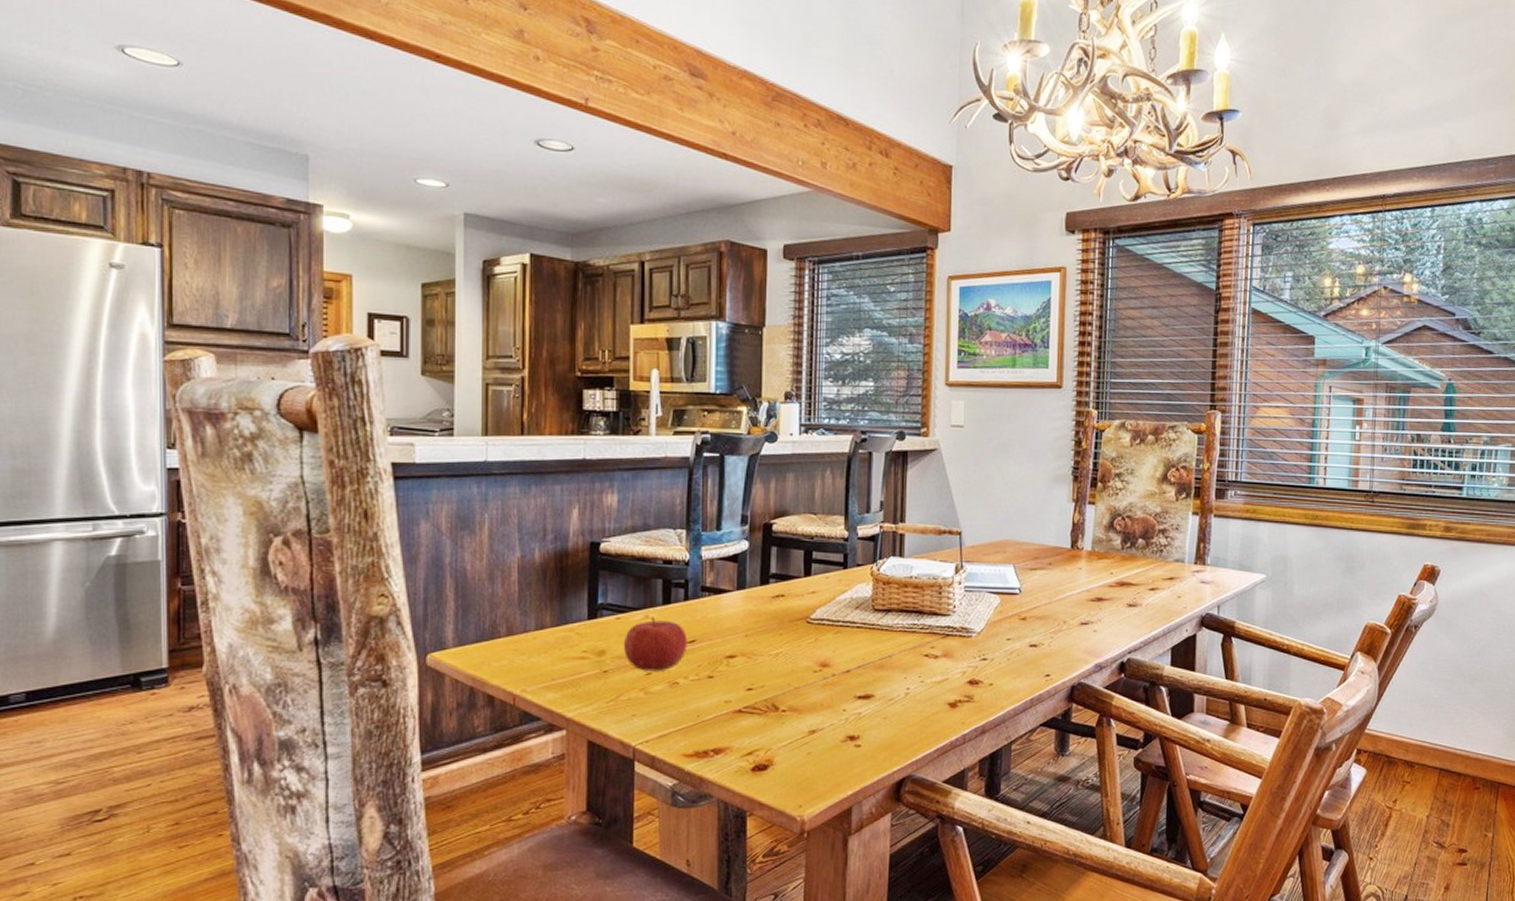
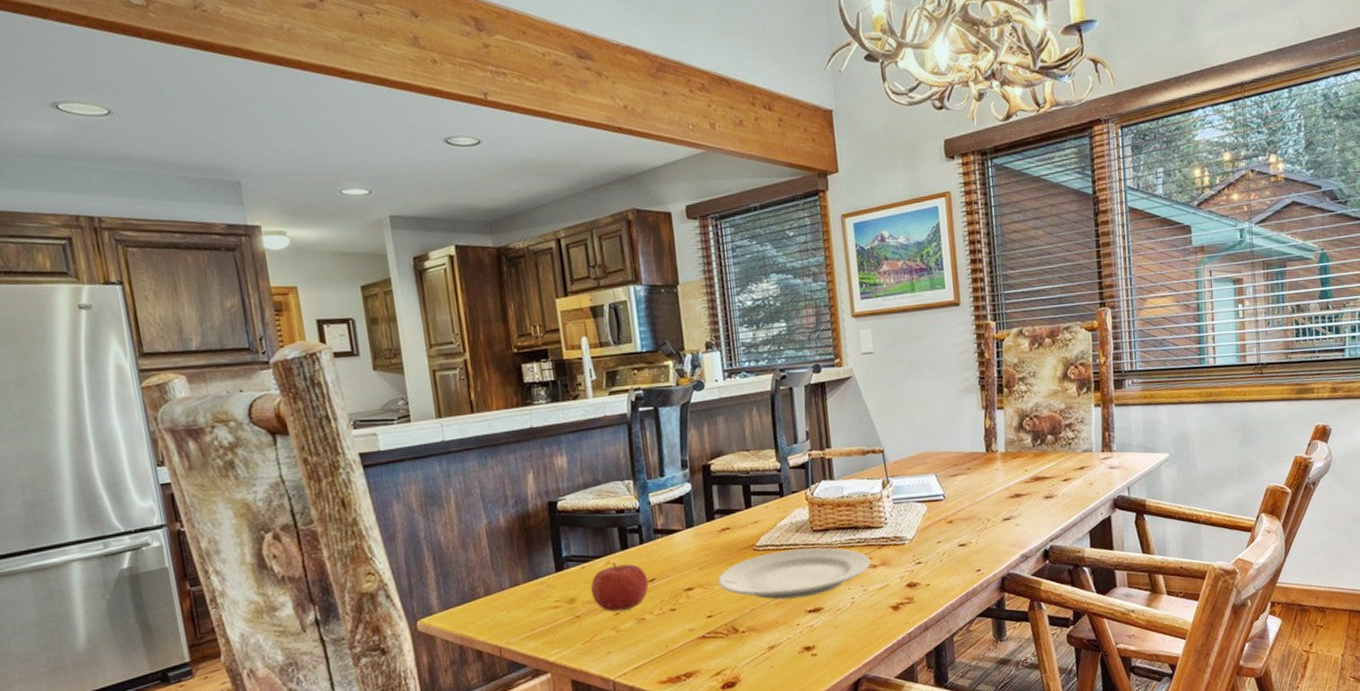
plate: none [764,627,932,681] -> present [718,547,871,600]

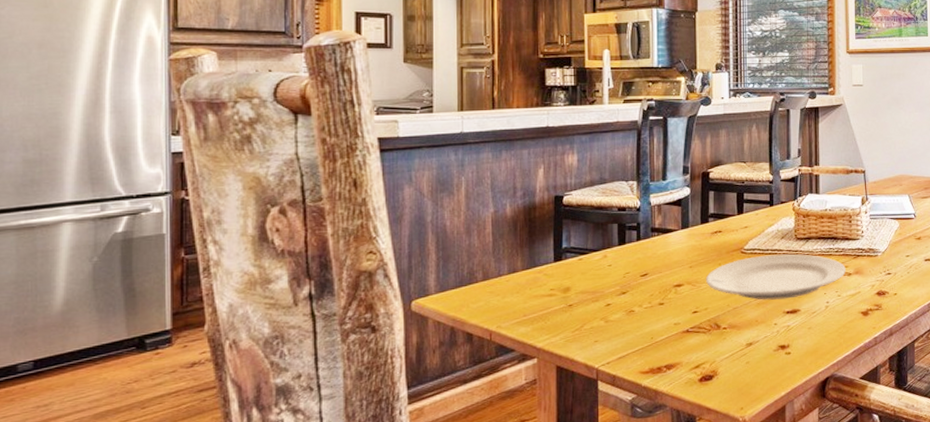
fruit: present [590,562,649,612] -> none [585,255,641,303]

